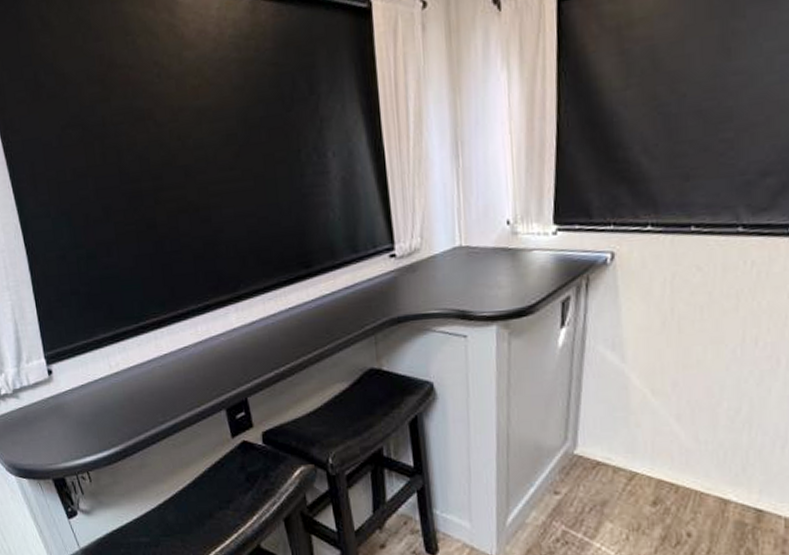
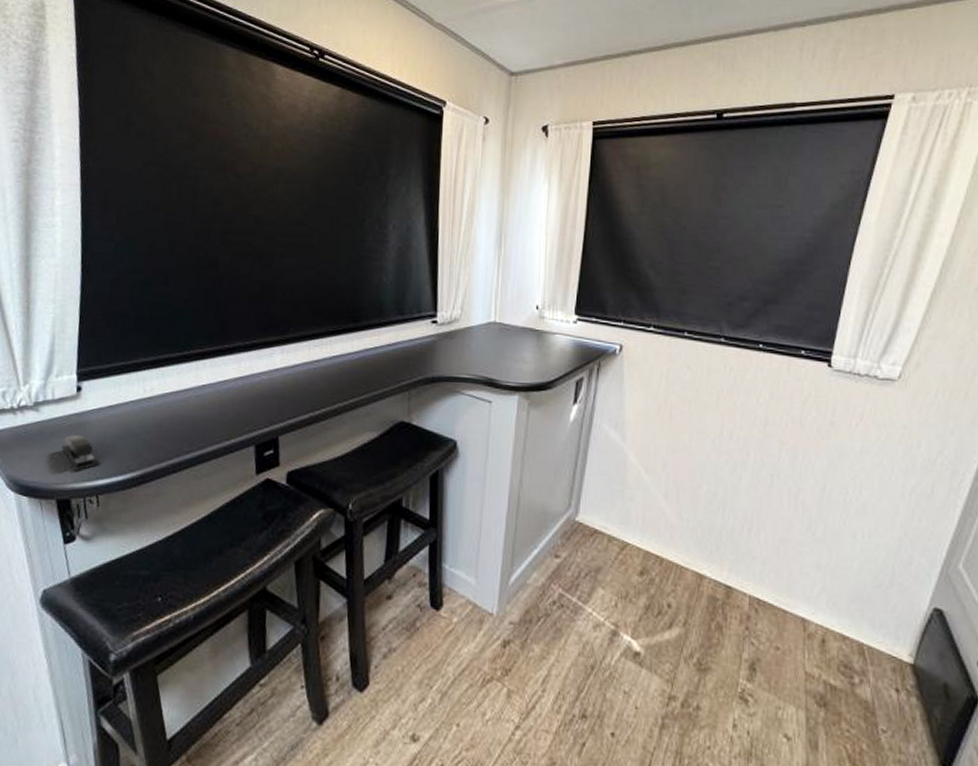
stapler: none [46,416,85,451] -> present [61,434,101,471]

